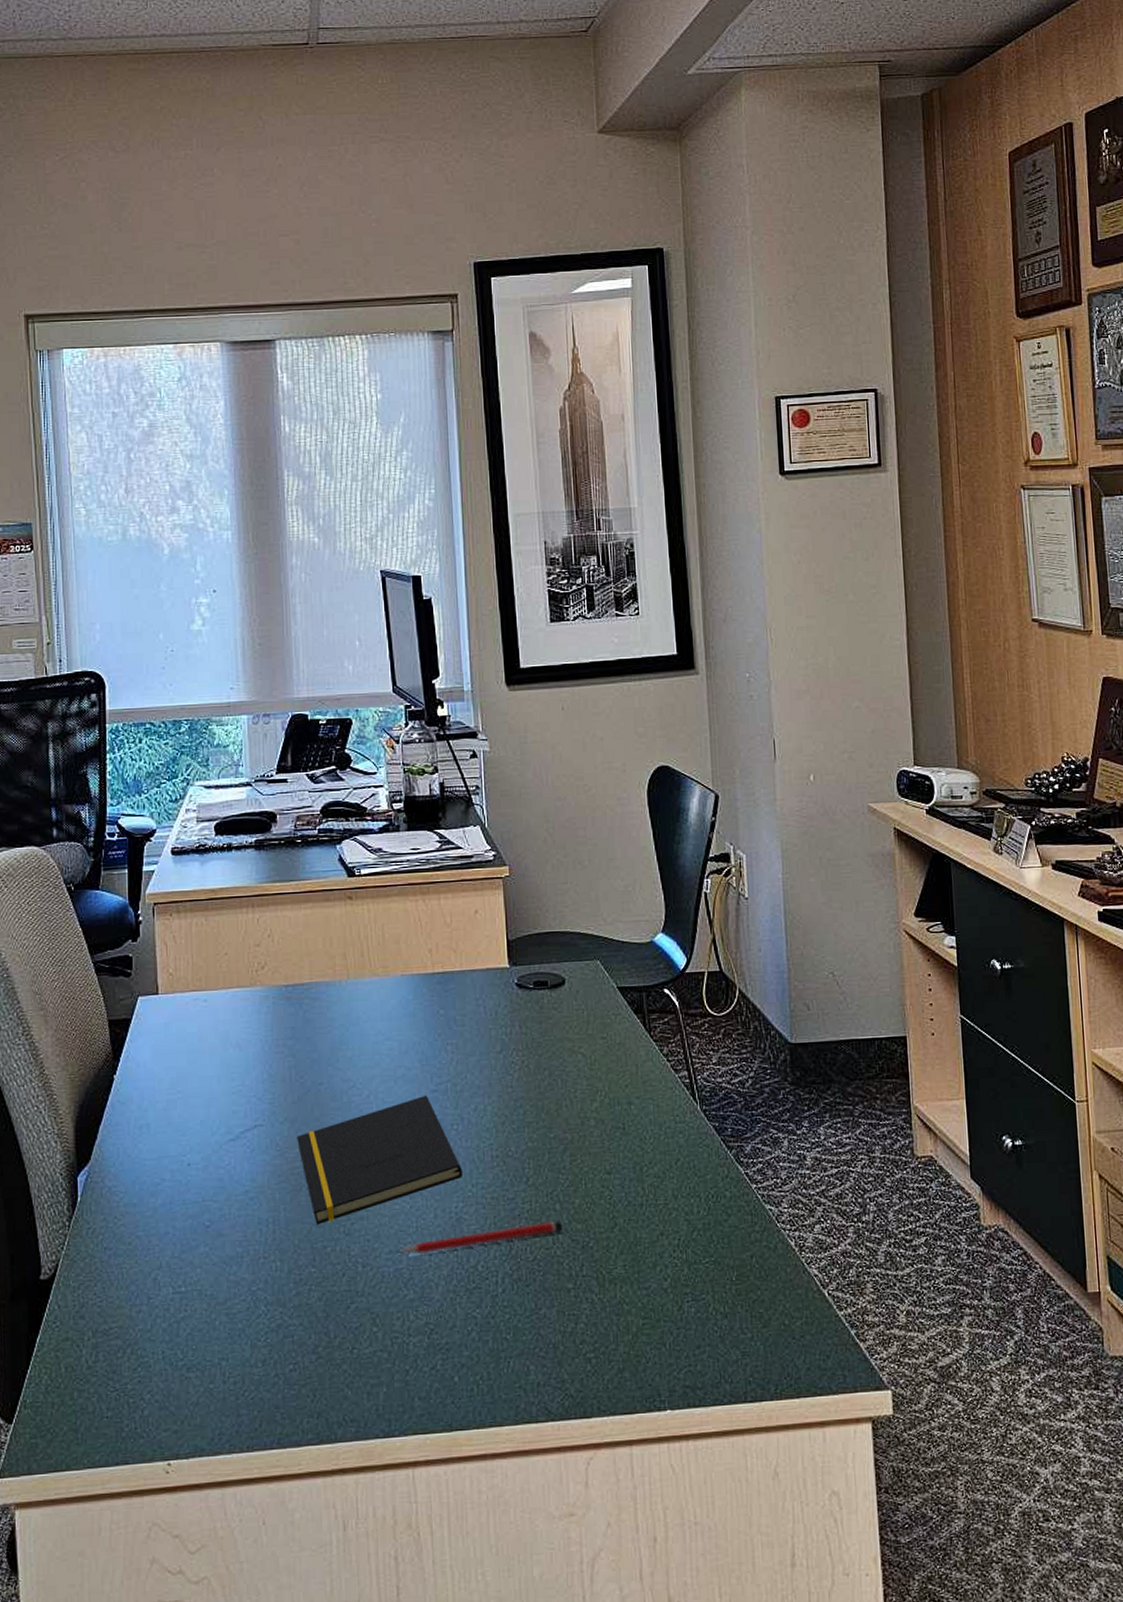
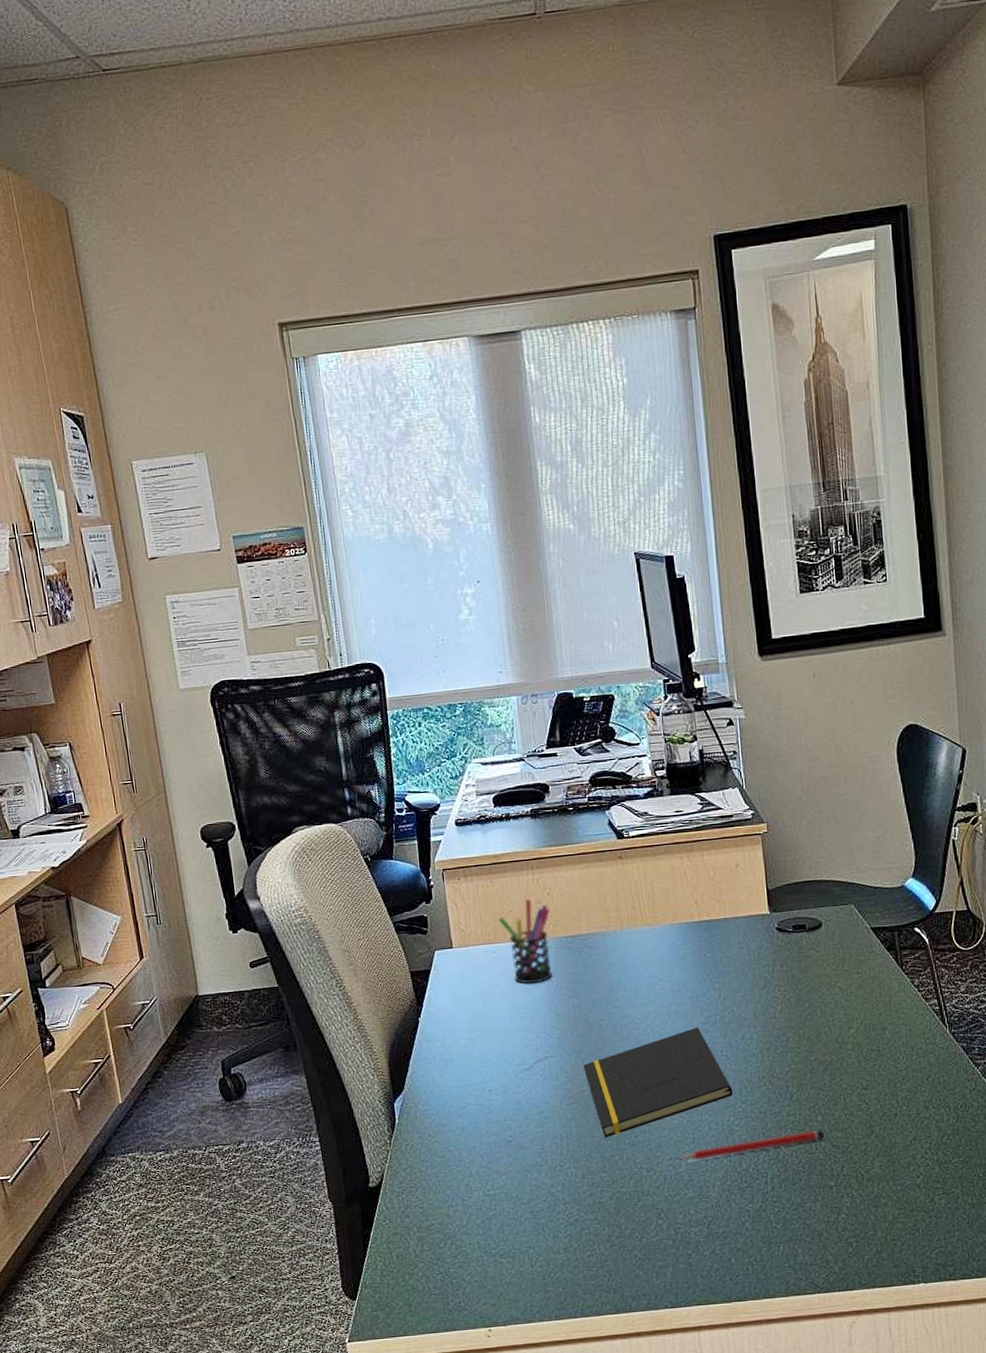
pen holder: none [211,941,269,1039] -> present [498,899,553,984]

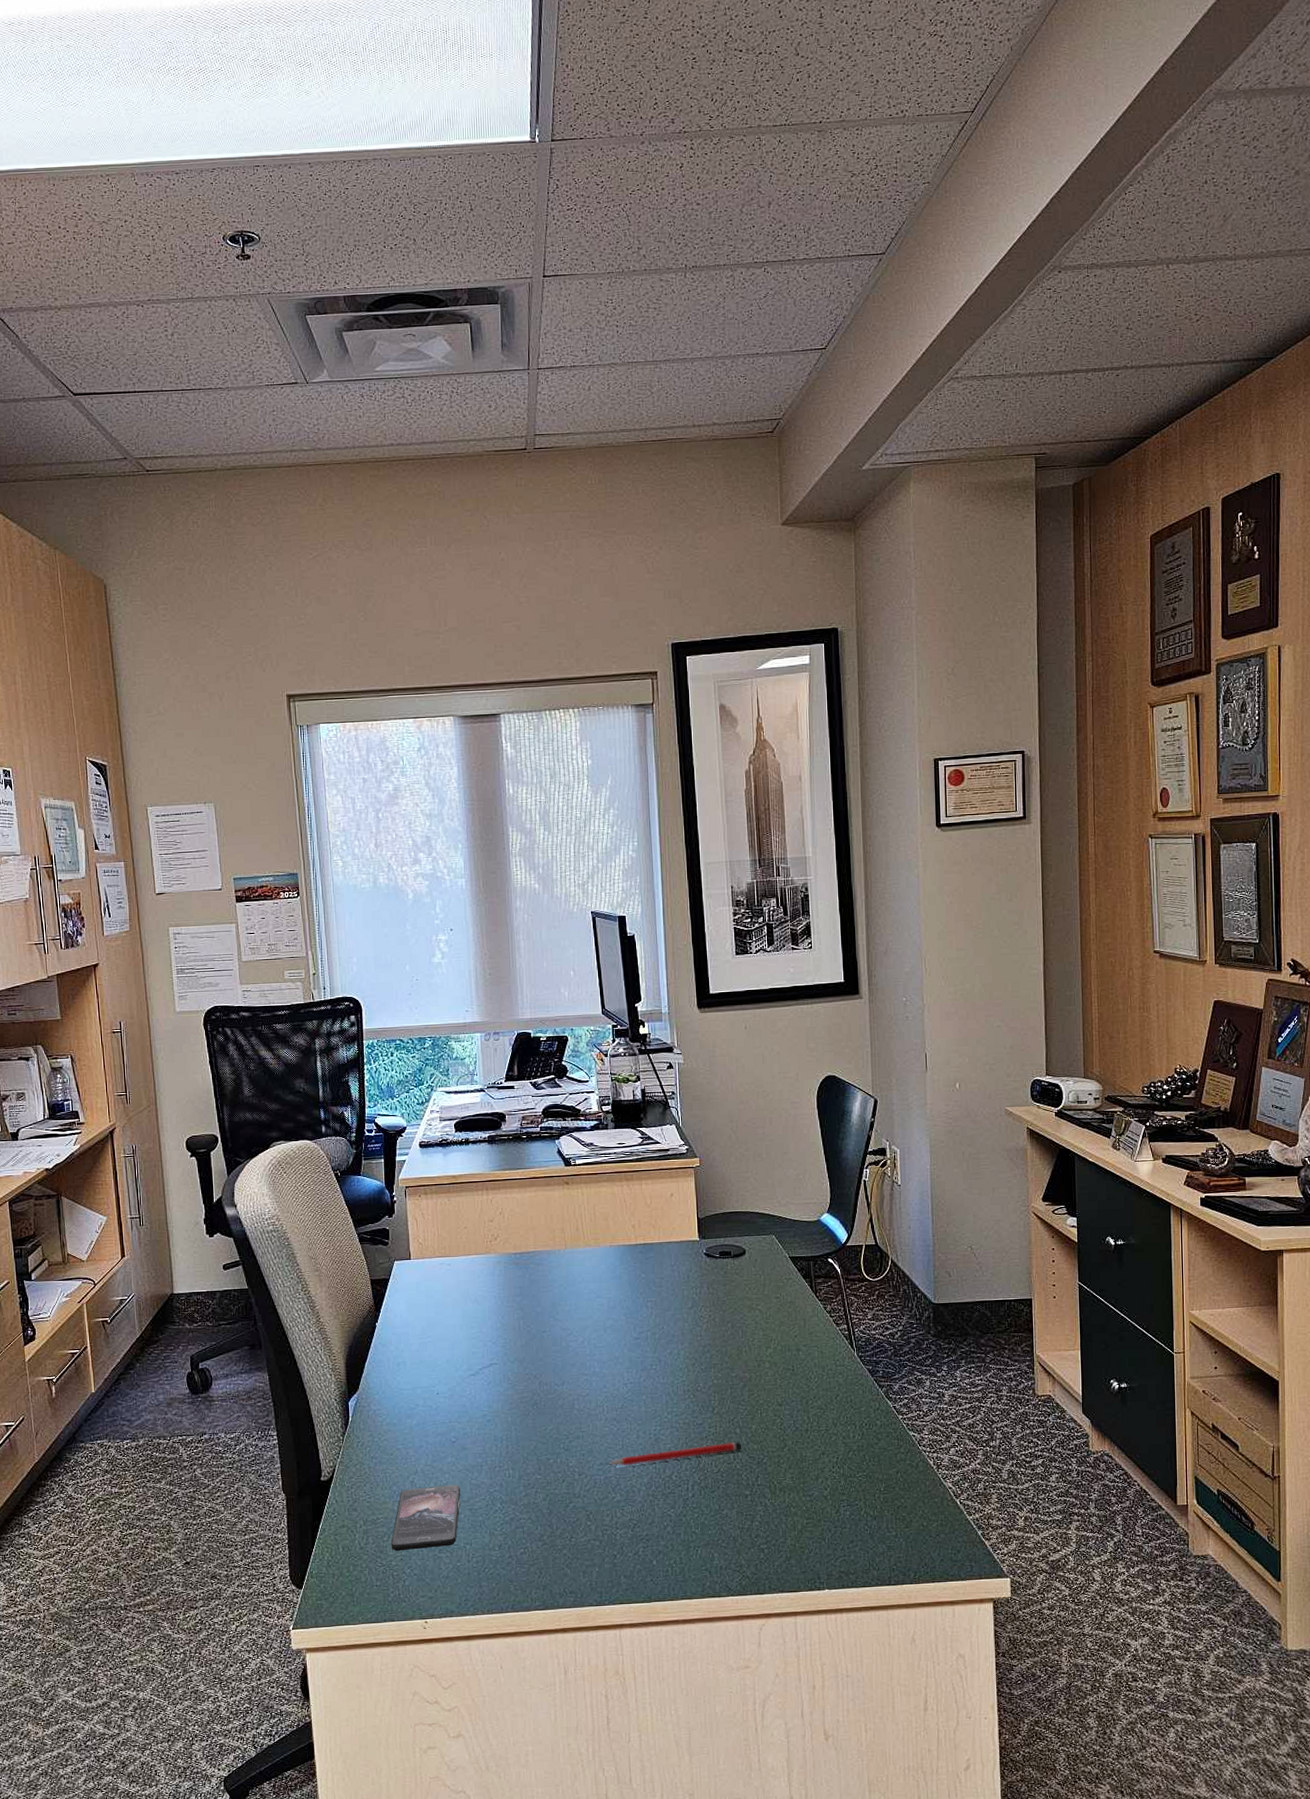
smartphone: none [448,1186,520,1258] -> present [391,1484,461,1551]
pen holder: present [498,899,553,984] -> none [453,1217,501,1296]
notepad: present [583,1027,733,1138] -> none [525,1342,660,1442]

